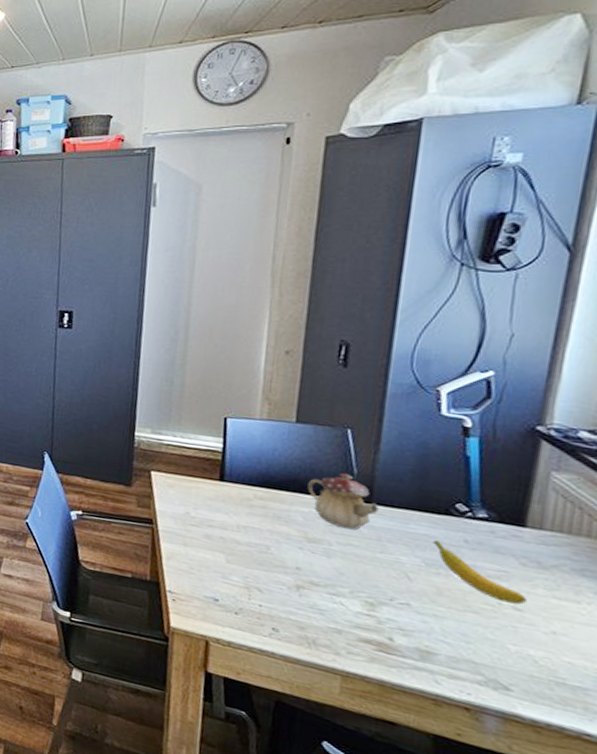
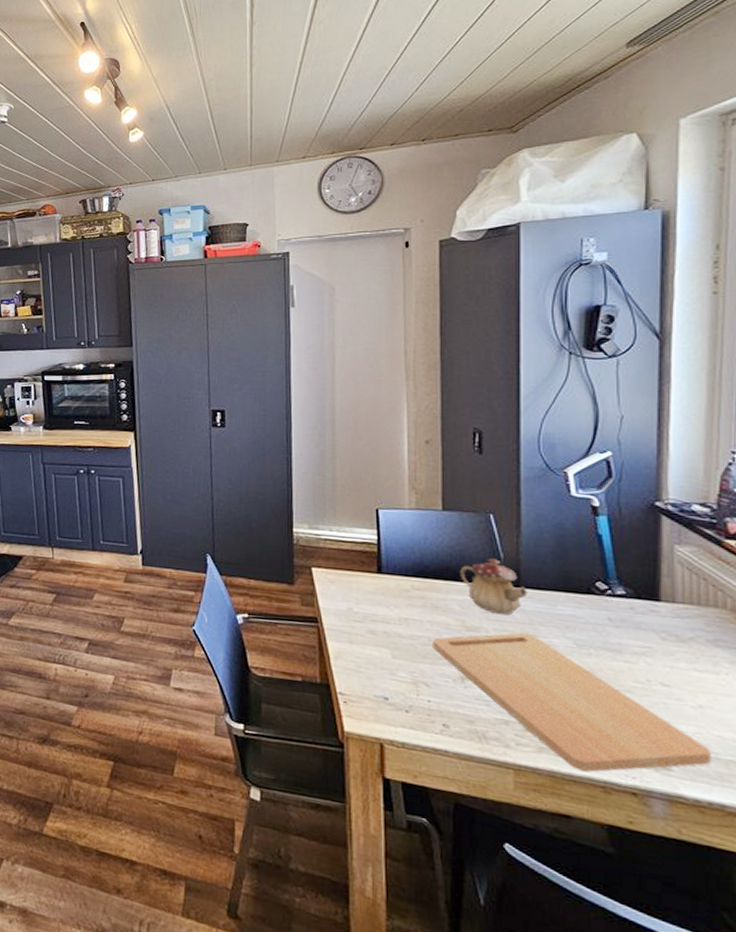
cutting board: none [270,546,558,689] -> present [433,632,711,773]
banana: present [433,540,527,605] -> none [581,620,672,680]

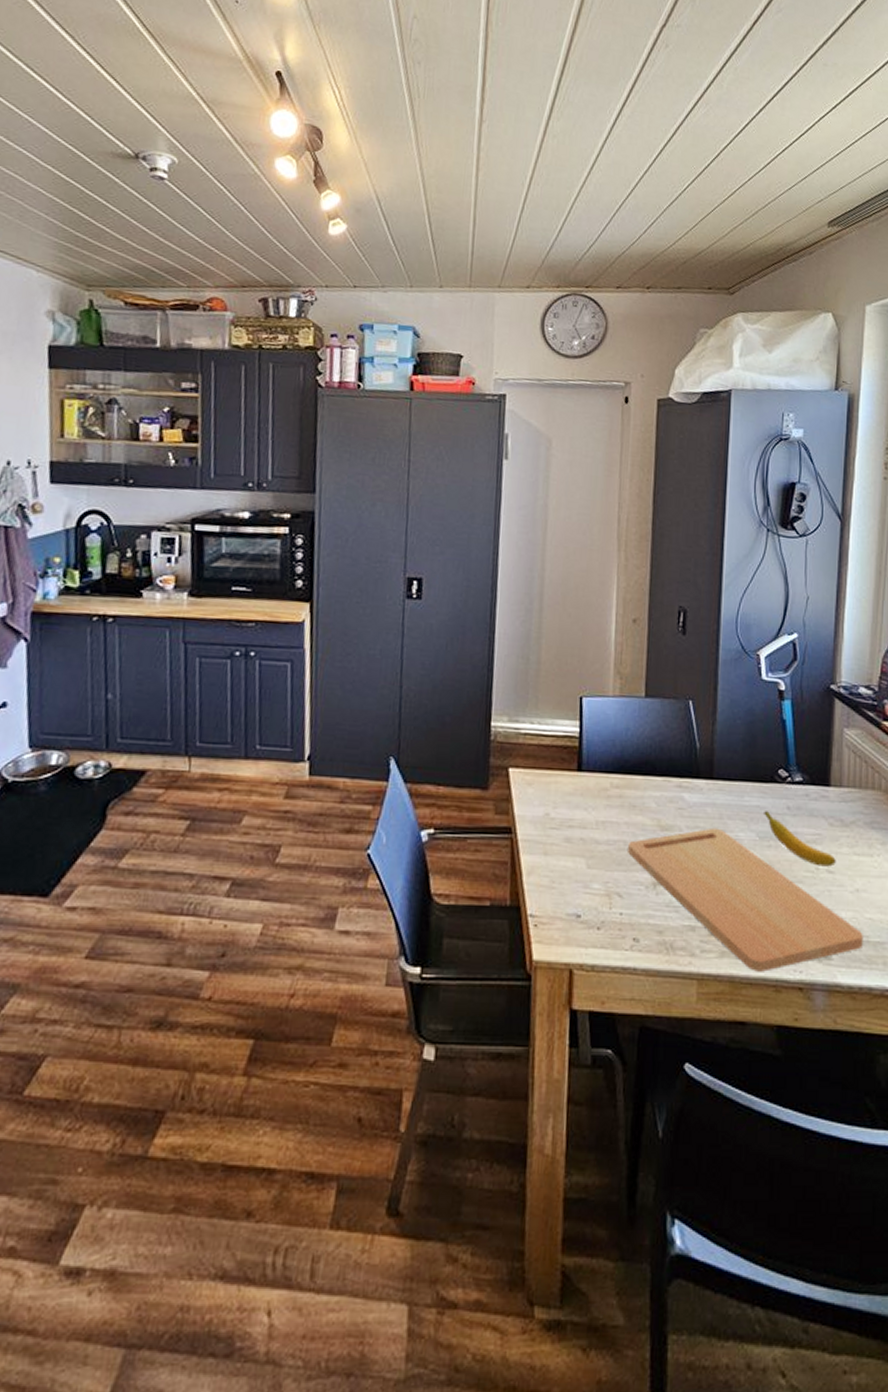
teapot: present [460,558,528,615] -> none [658,749,719,811]
banana: none [581,620,672,680] -> present [764,811,836,867]

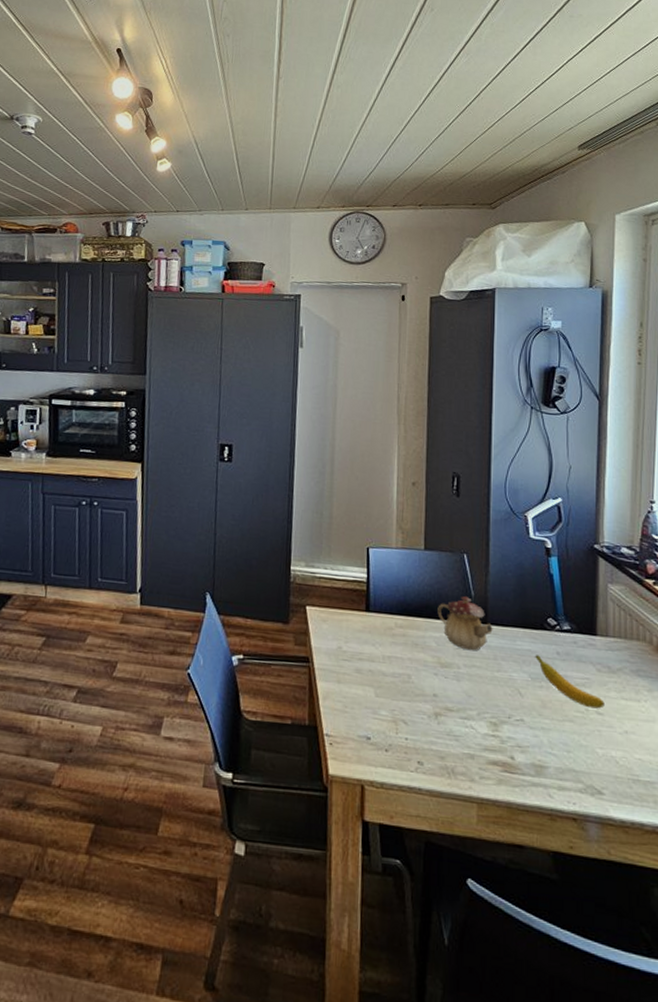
cutting board: present [628,827,863,972] -> none [412,667,633,801]
teapot: none [658,749,719,811] -> present [437,596,493,651]

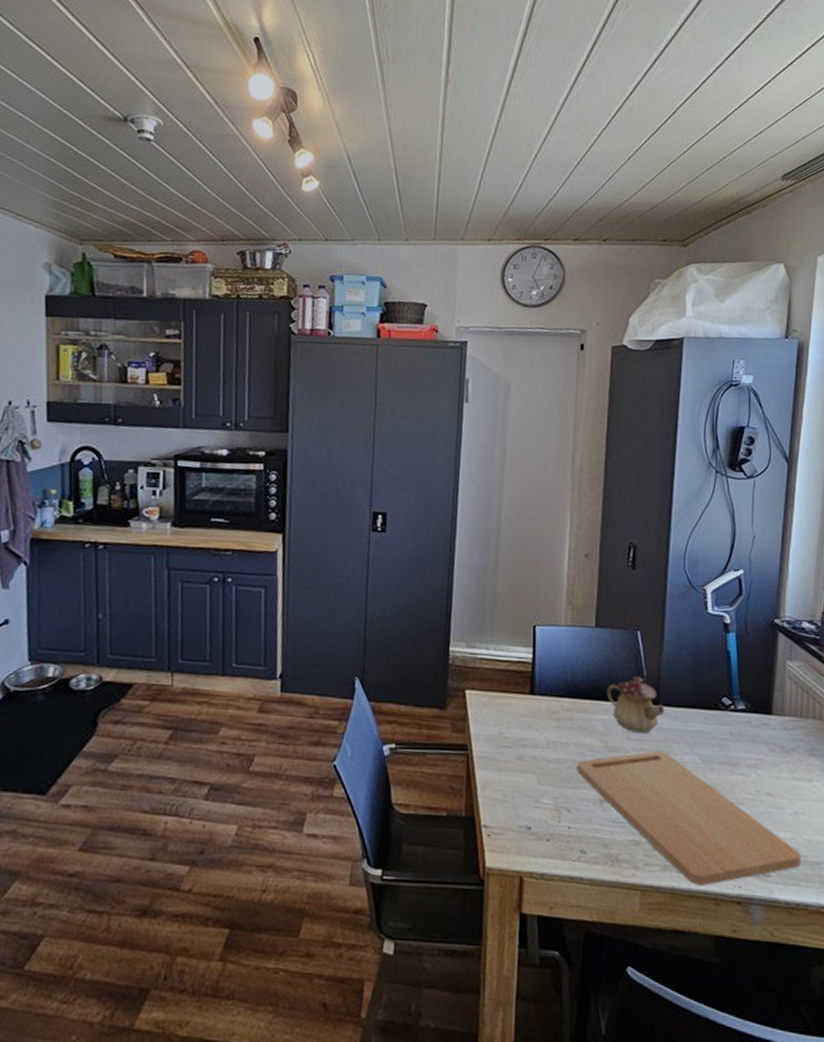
cutting board: none [412,667,633,801] -> present [577,750,801,886]
banana: present [535,655,605,709] -> none [707,736,776,790]

